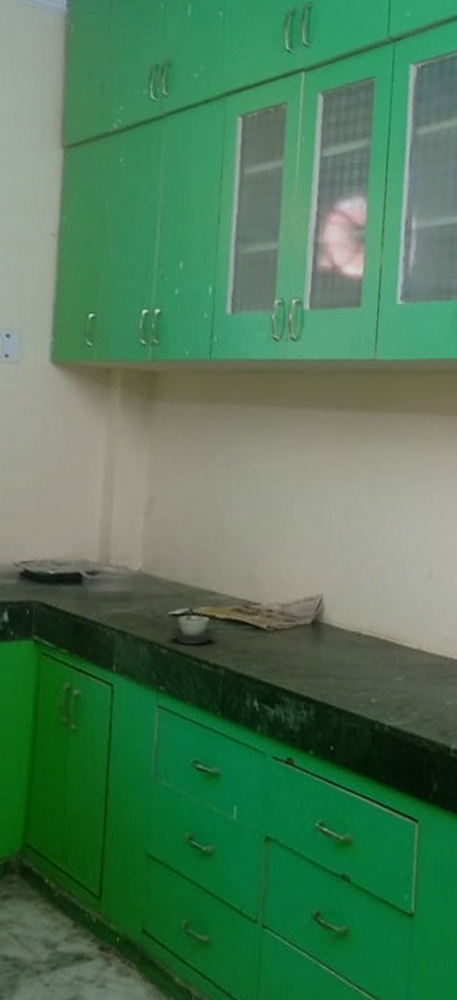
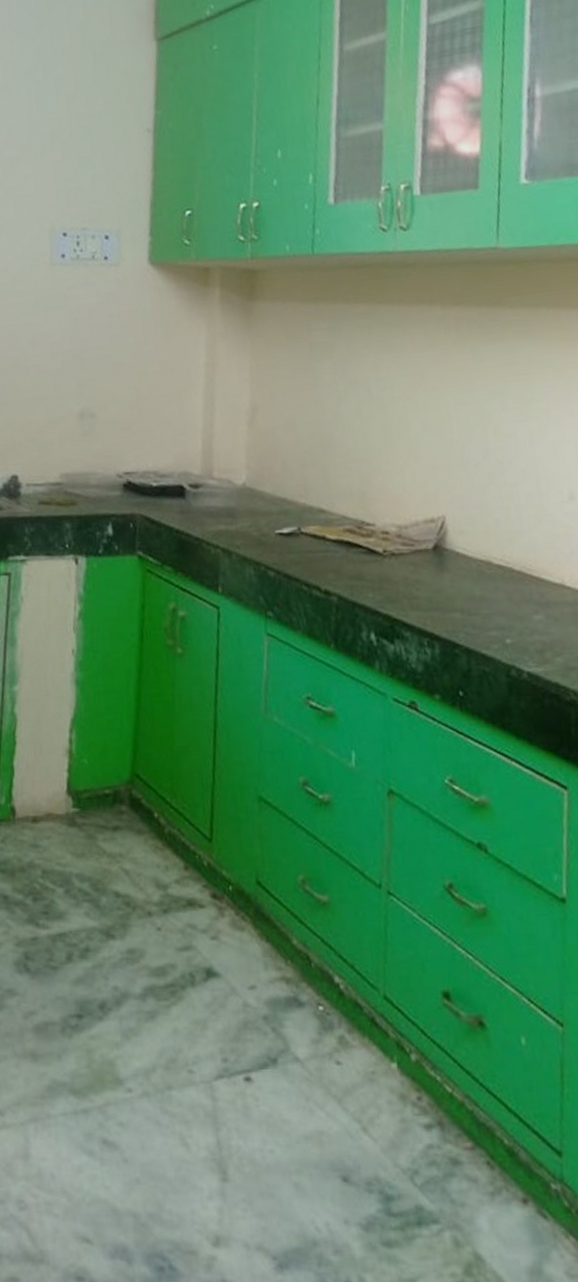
cup: present [169,615,216,645] -> none [276,534,327,568]

